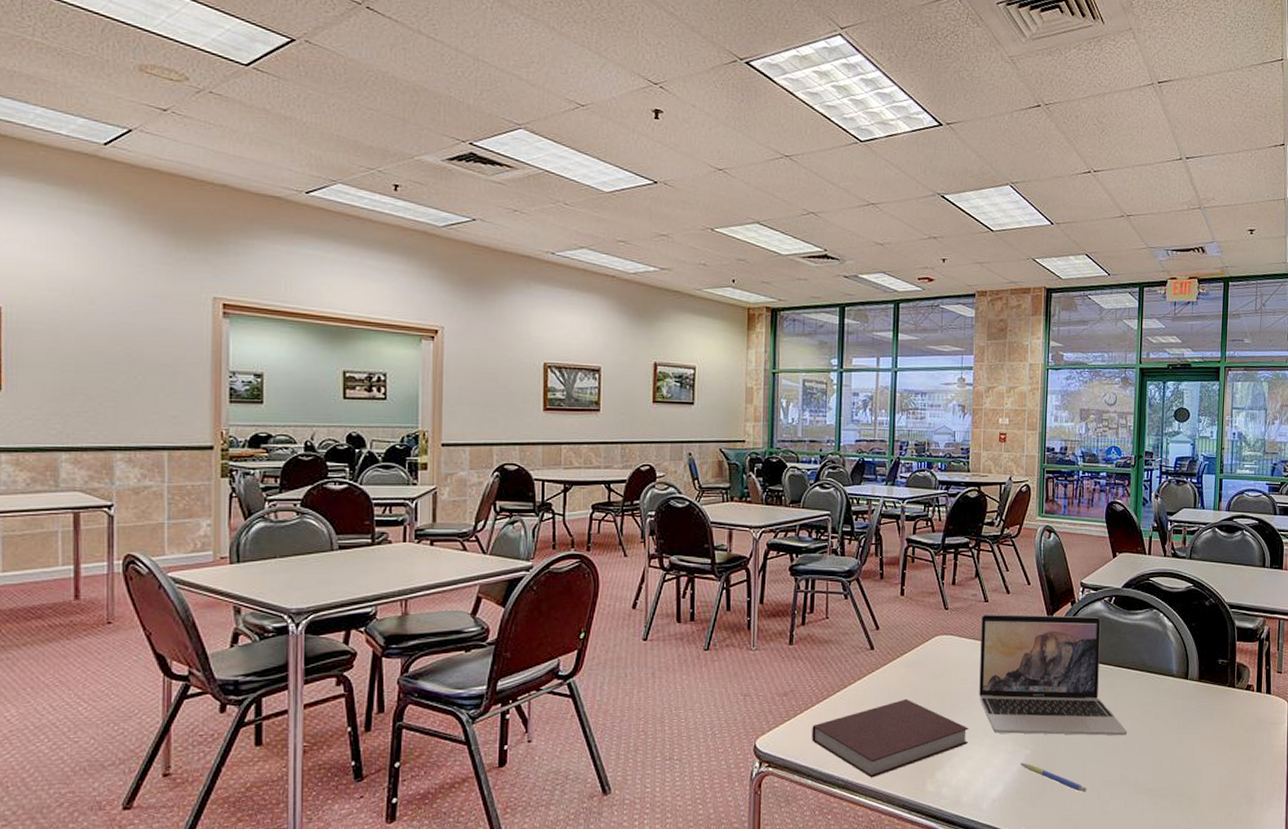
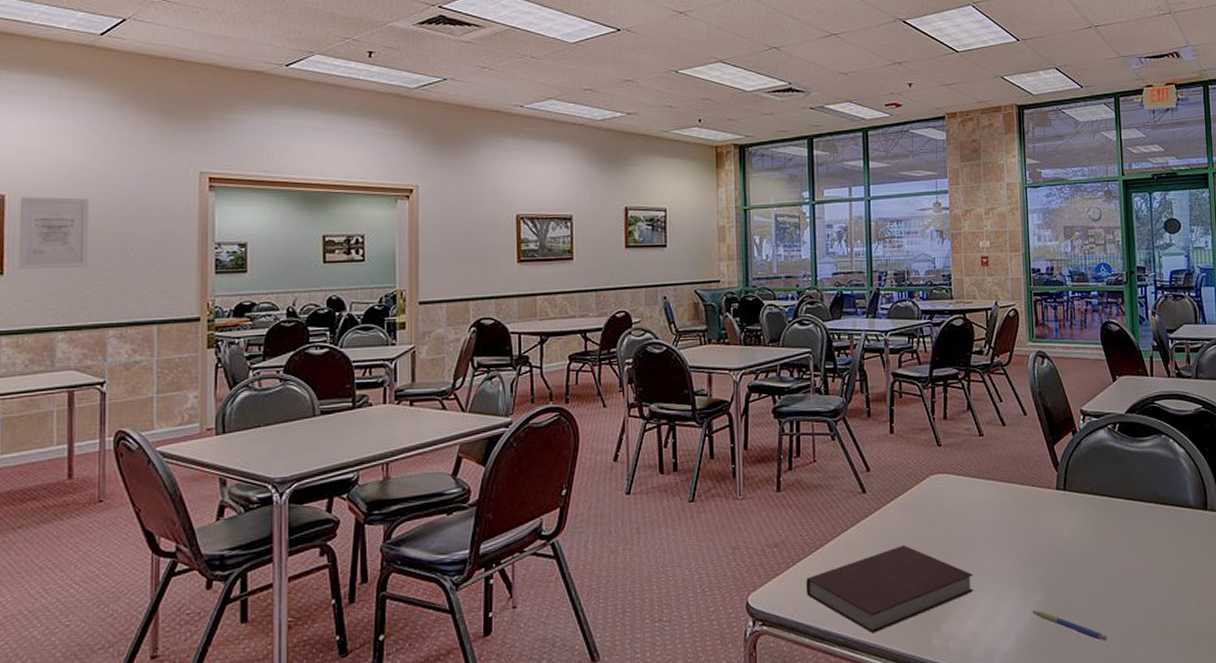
wall art: none [17,310,94,387] -> present [18,196,90,269]
laptop: present [979,614,1128,736] -> none [977,445,1147,579]

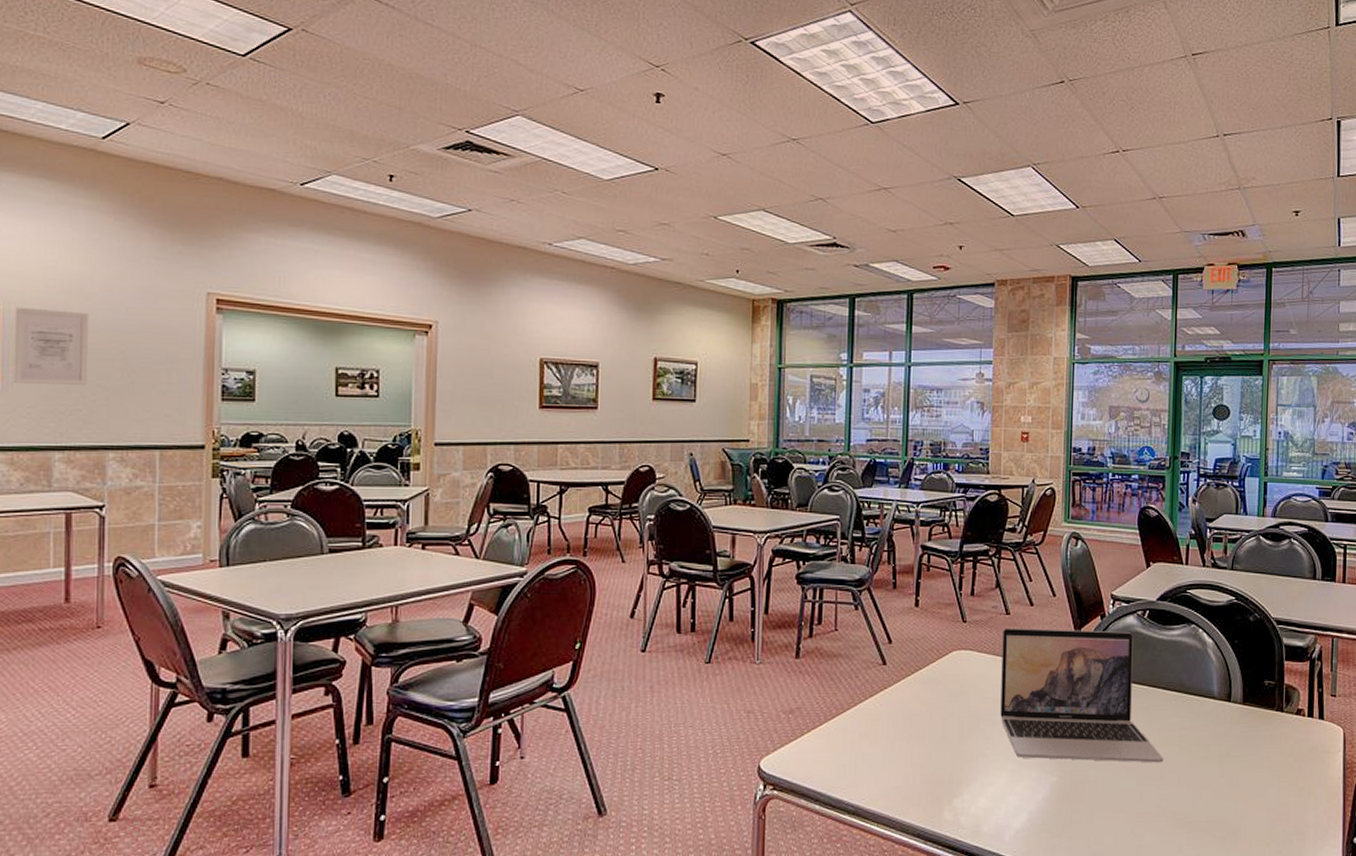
notebook: present [806,544,974,634] -> none [820,718,990,804]
laptop: none [977,445,1147,579] -> present [1000,627,1164,763]
pen: present [1032,610,1108,641] -> none [1046,790,1120,825]

